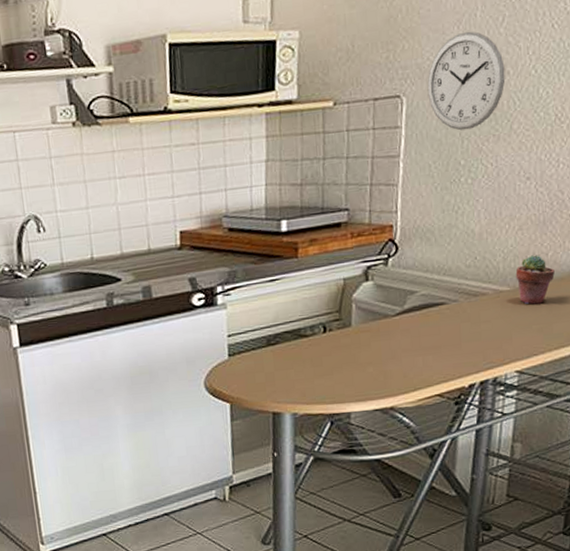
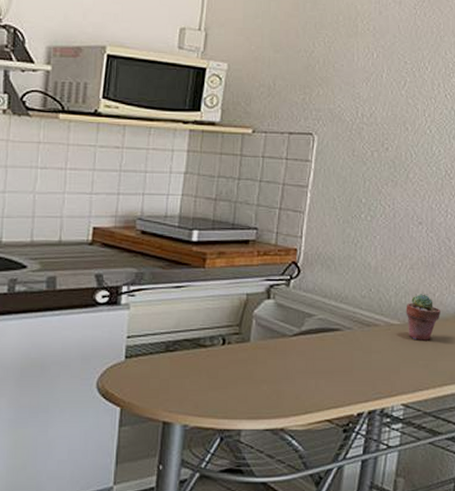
wall clock: present [427,31,506,131] -> none [337,88,404,172]

